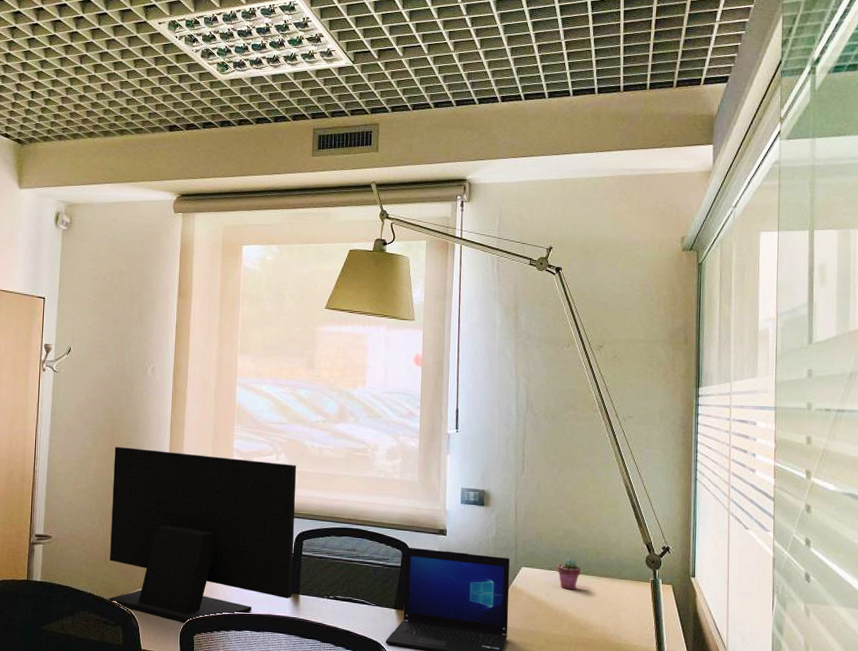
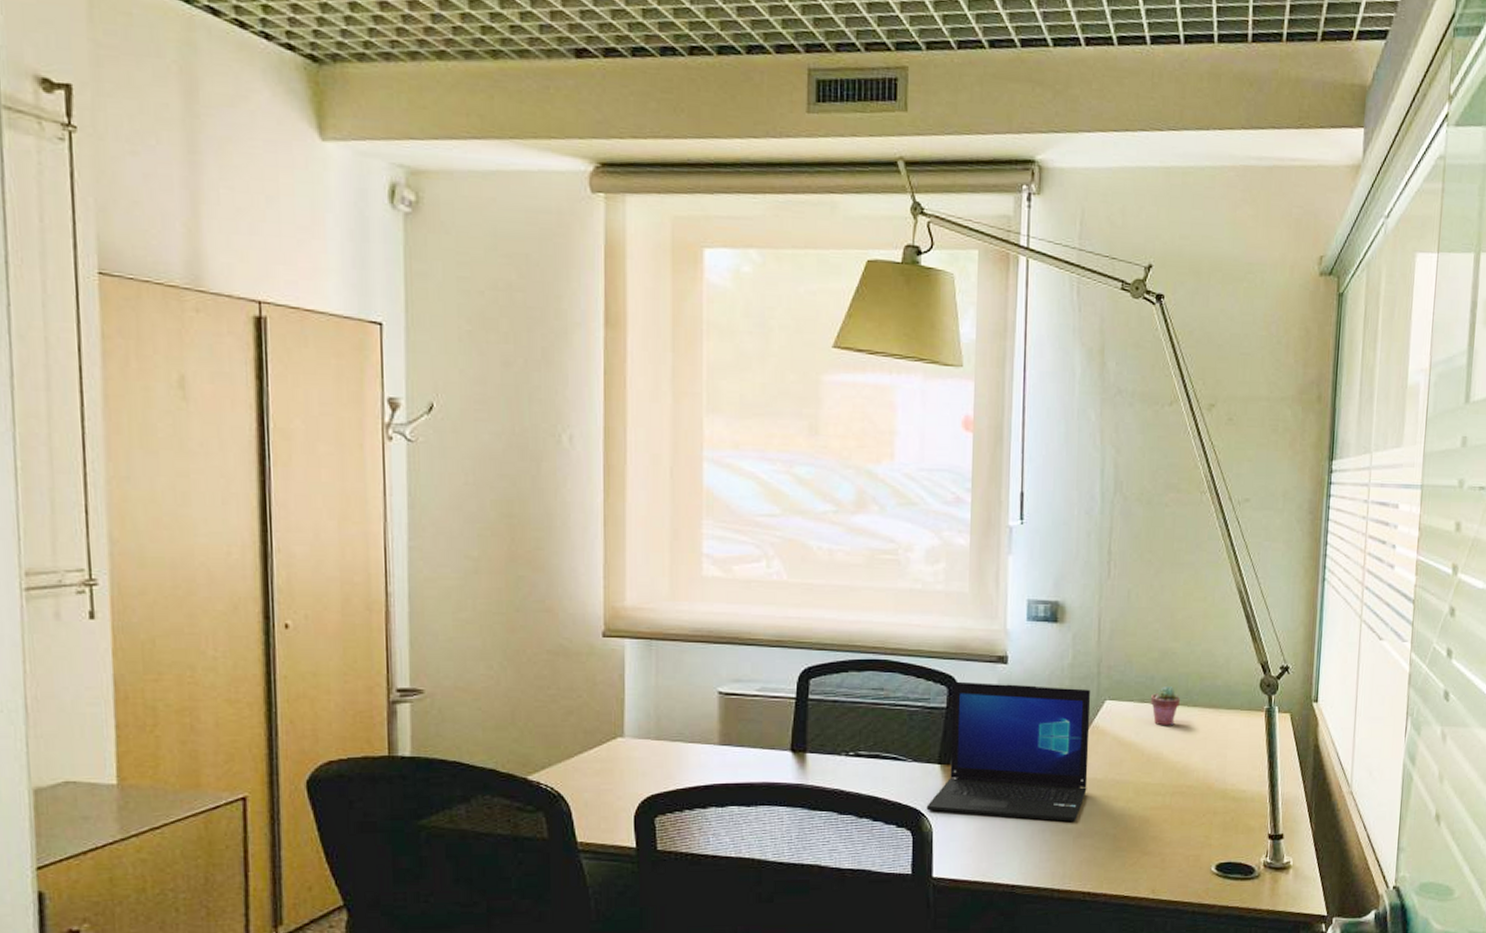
monitor: present [108,446,297,624] -> none [516,553,798,802]

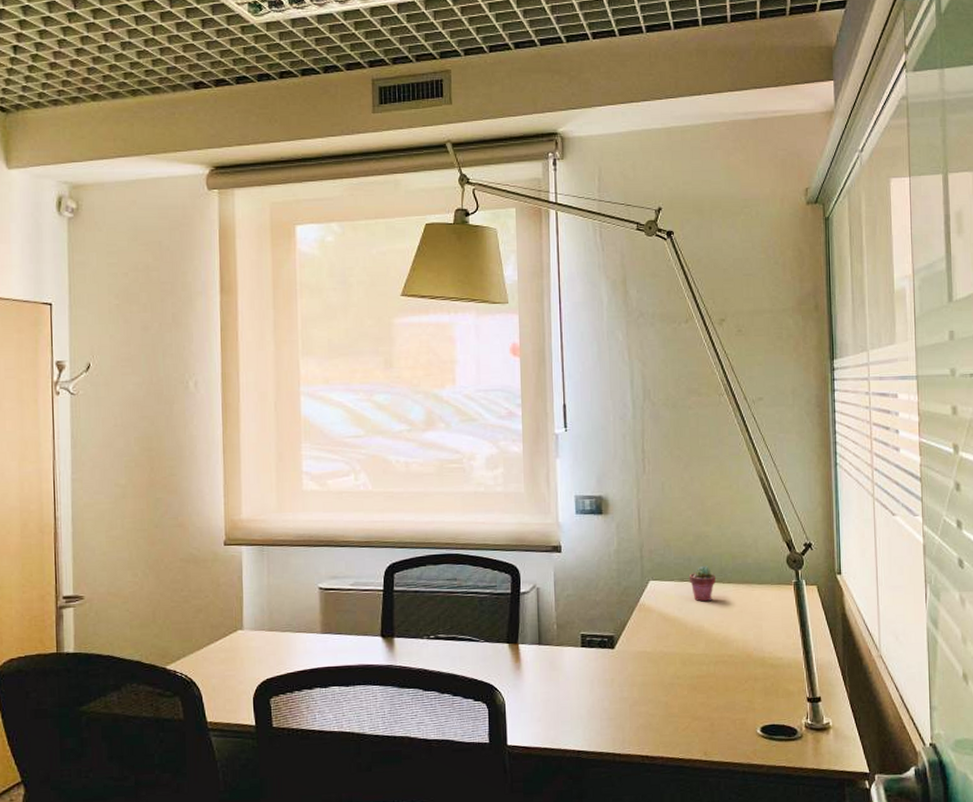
laptop: present [926,681,1091,822] -> none [499,569,639,692]

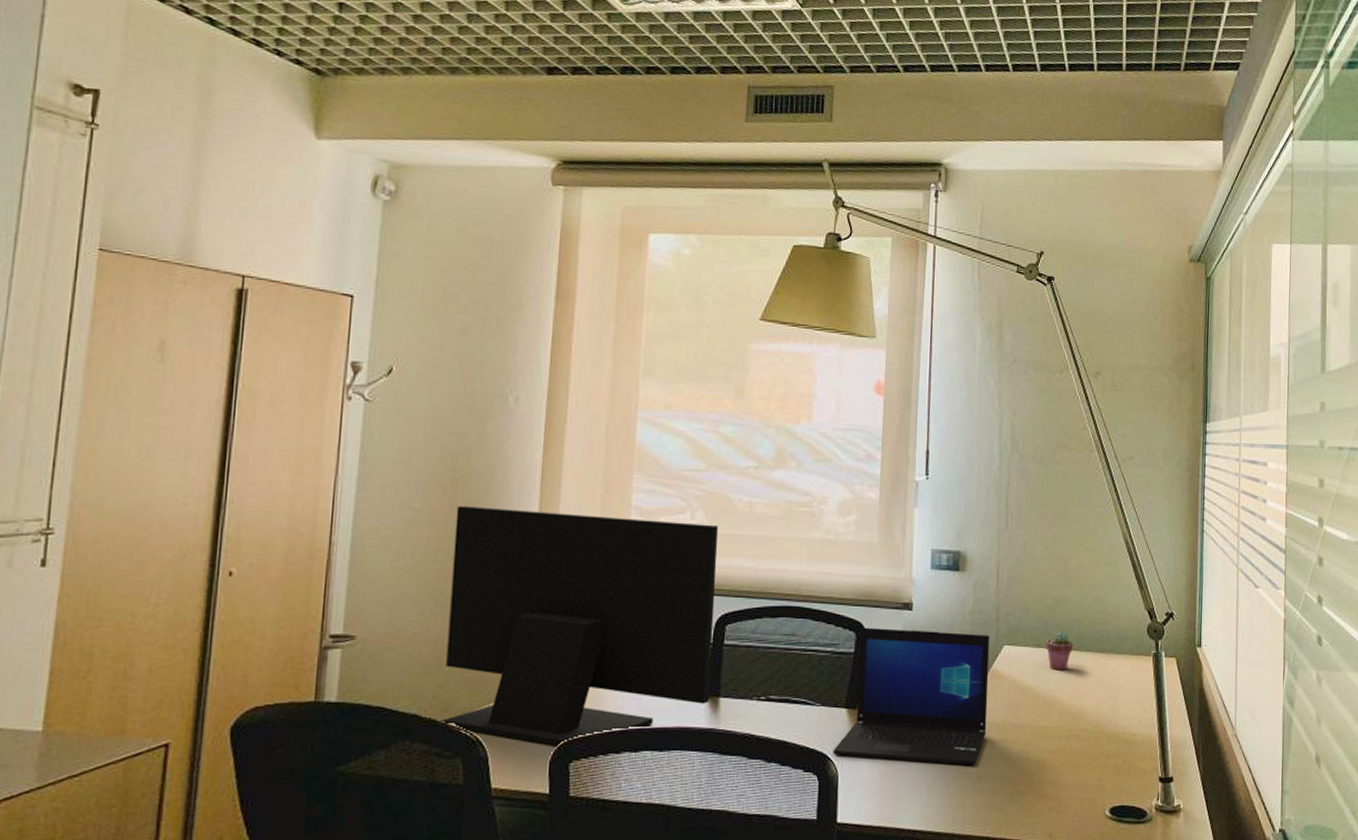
monitor: none [155,479,386,685] -> present [442,505,719,747]
laptop: none [499,569,639,692] -> present [833,627,990,765]

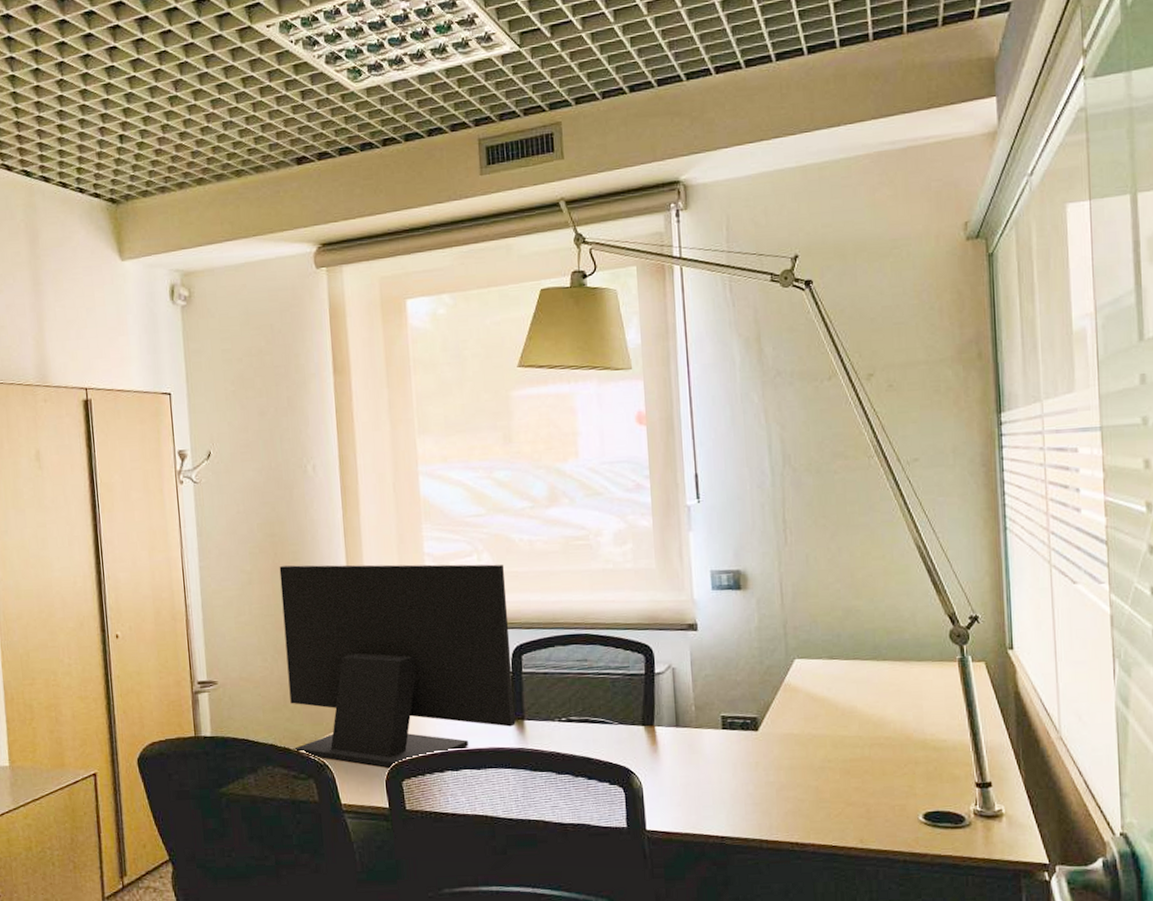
laptop: present [833,627,990,765] -> none [635,649,785,775]
potted succulent: present [1045,632,1073,671] -> none [838,642,869,681]

